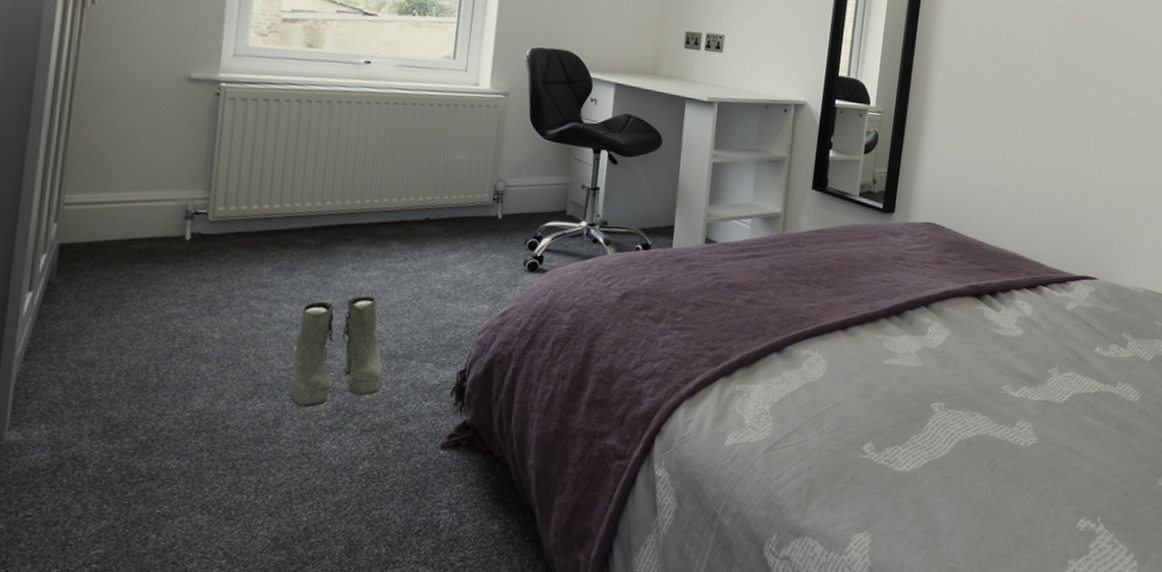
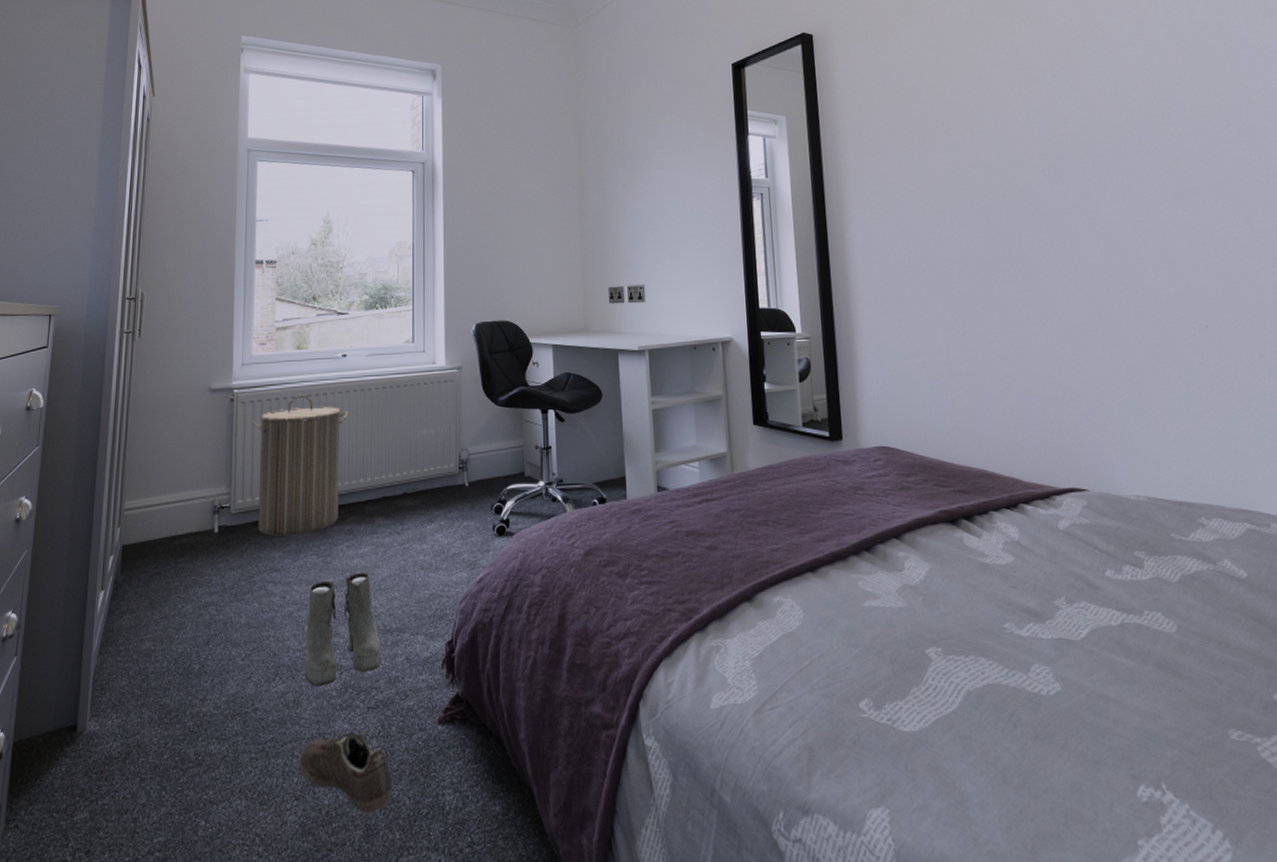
laundry hamper: none [242,98,367,252] -> present [252,394,349,536]
sneaker: none [275,453,383,529] -> present [298,733,392,813]

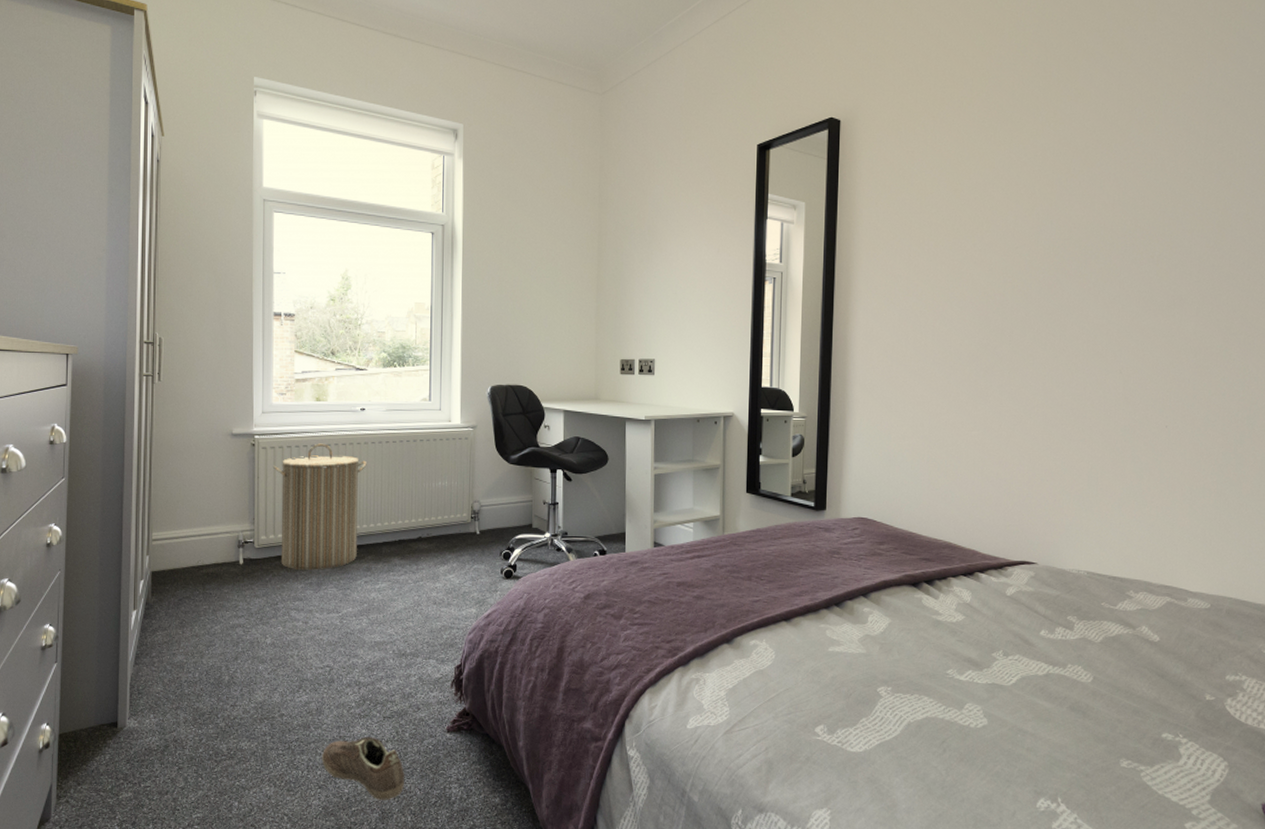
boots: present [304,573,381,686] -> none [325,605,396,698]

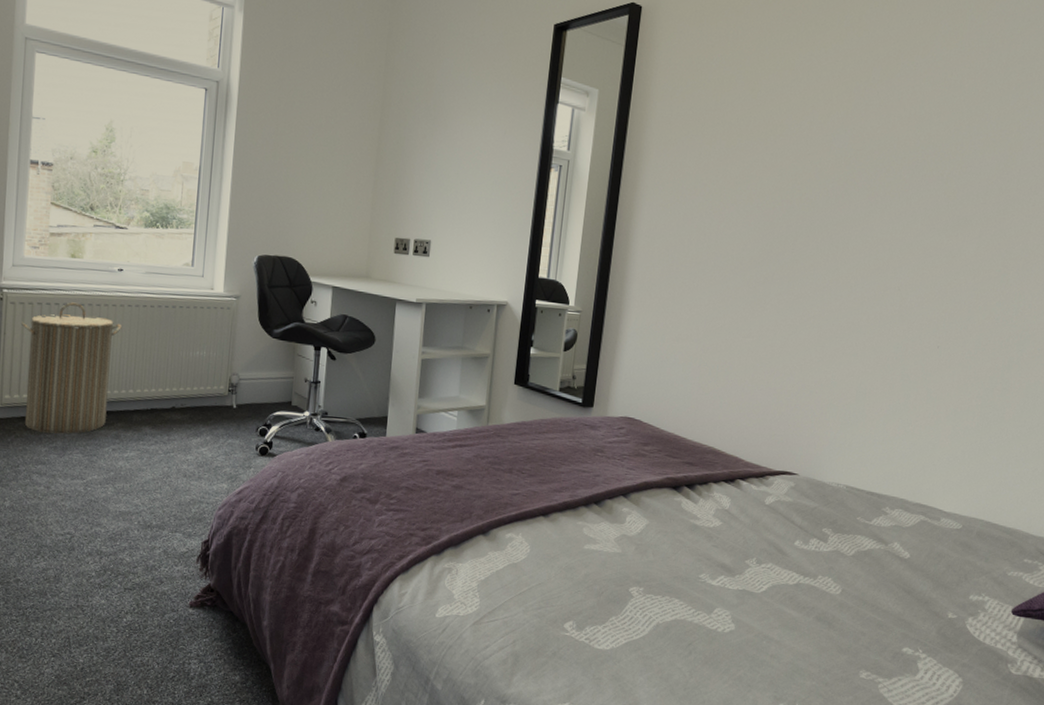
sneaker: present [321,737,405,800] -> none [56,607,144,672]

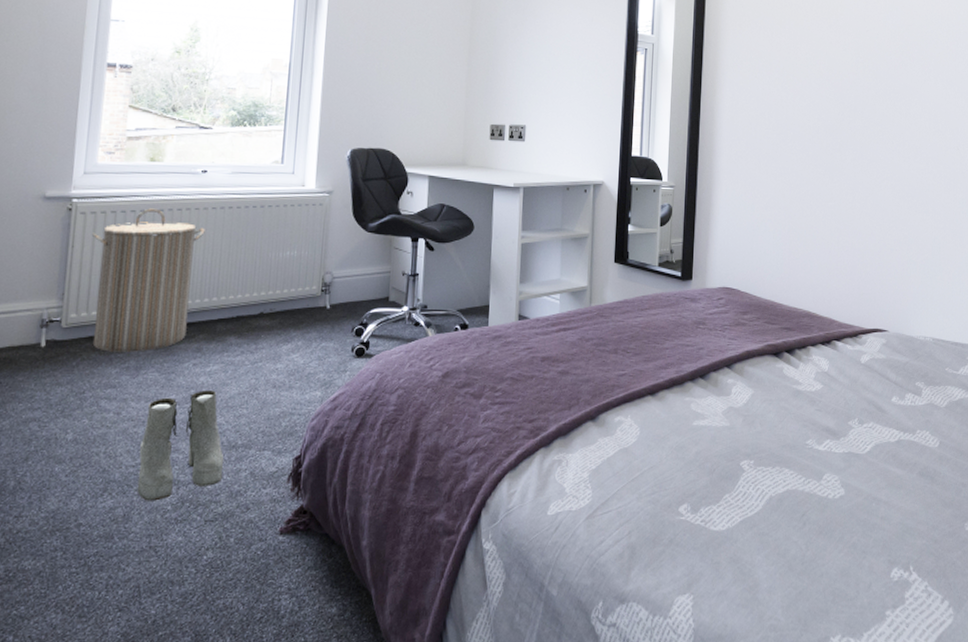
boots: none [65,473,141,567] -> present [137,390,225,501]

